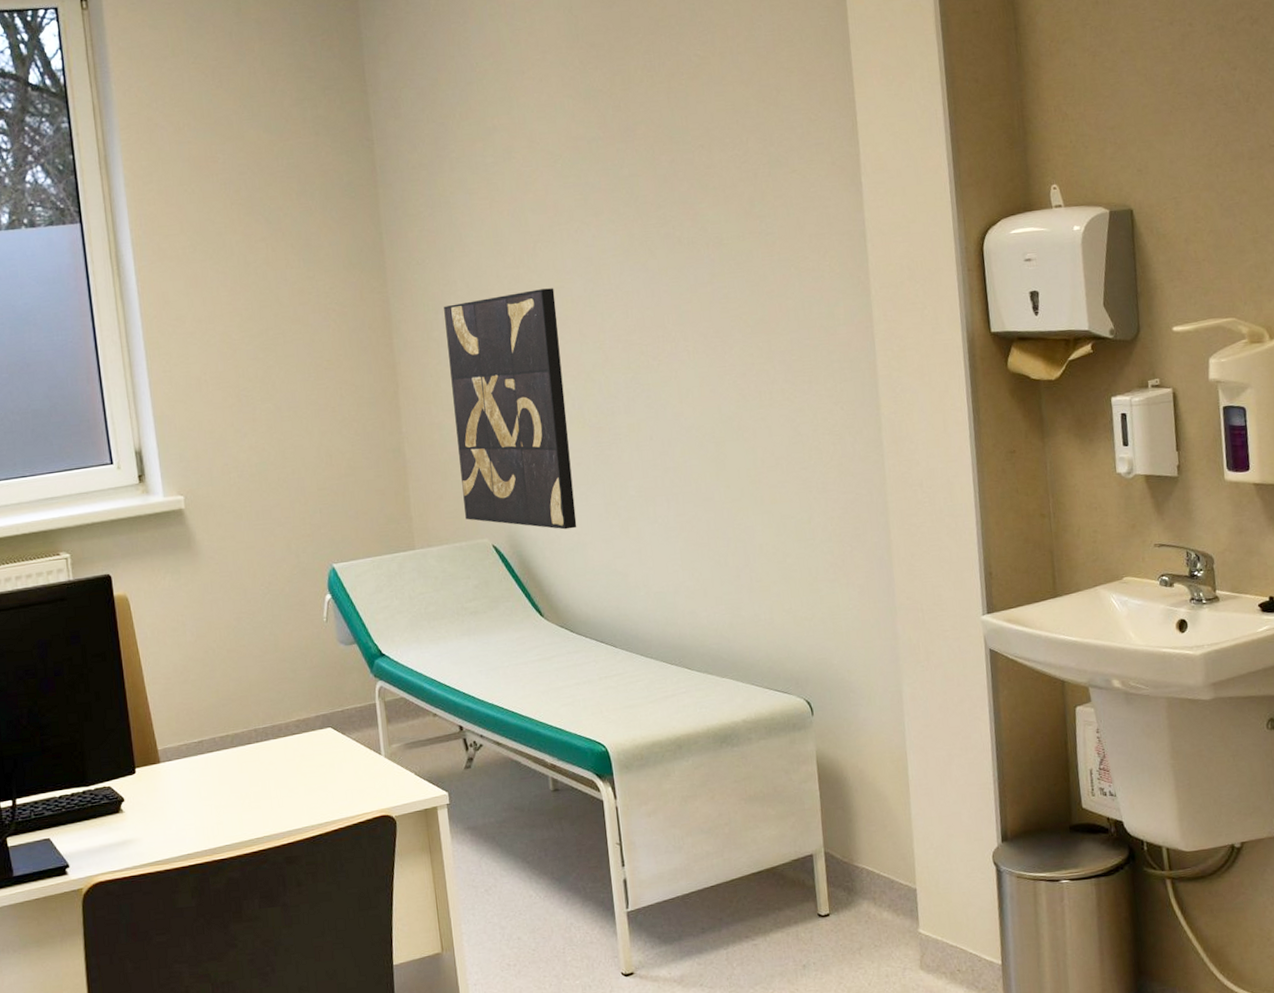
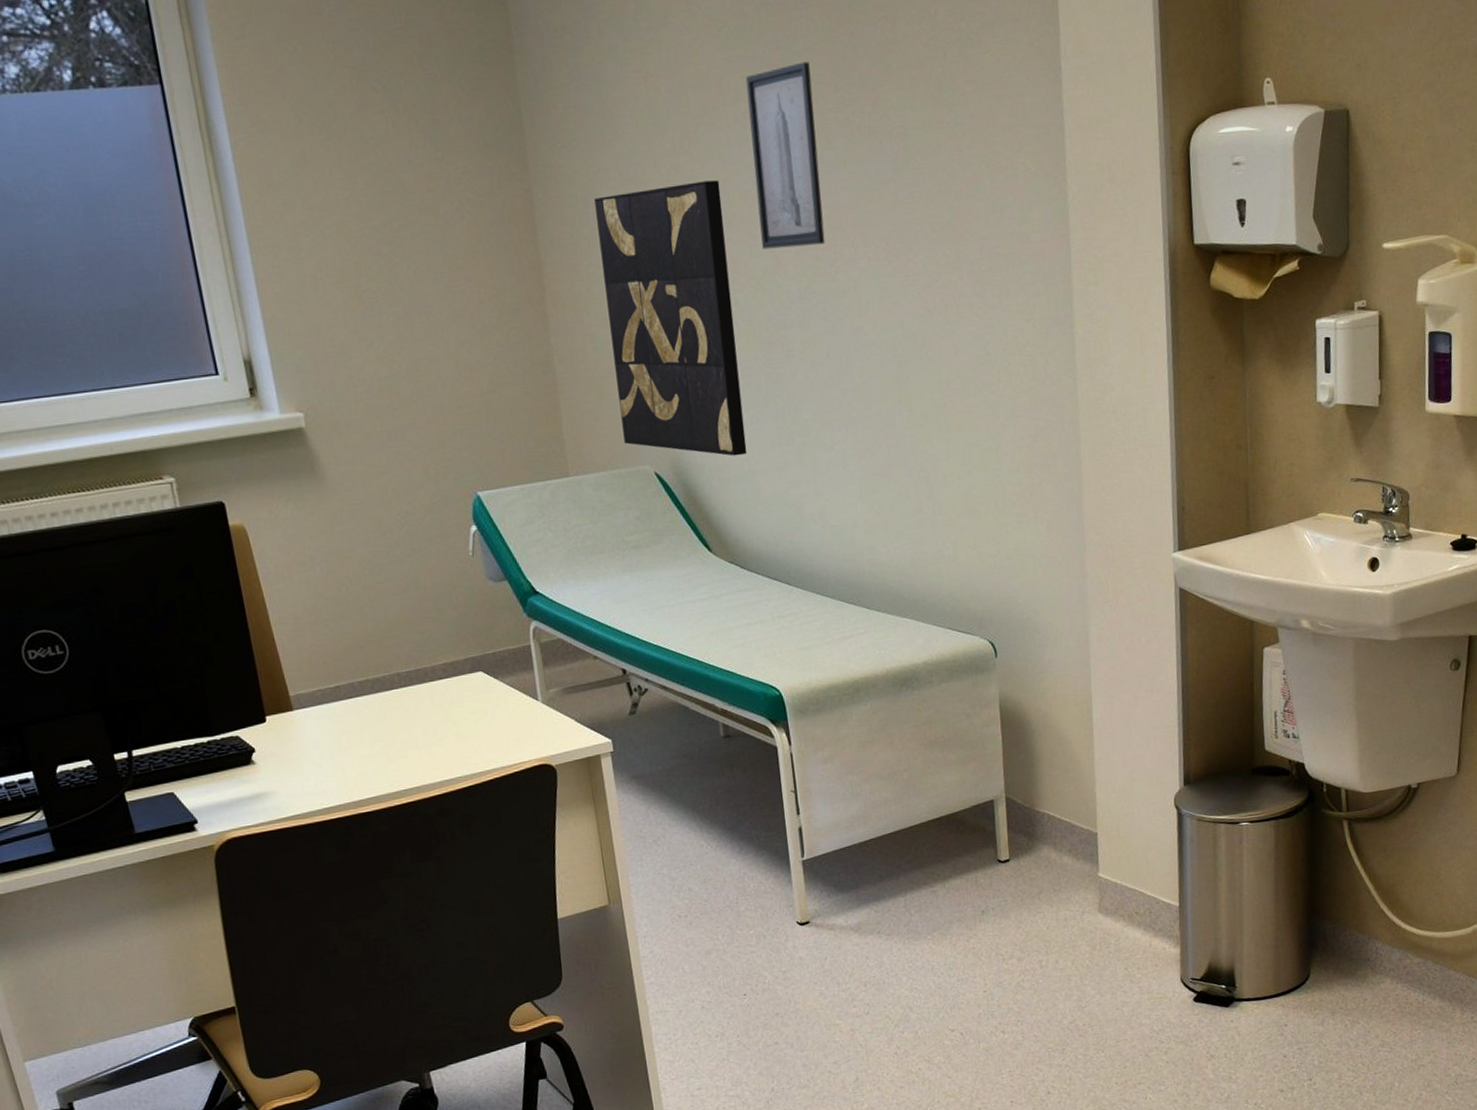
wall art: none [578,185,649,346] -> present [745,62,825,250]

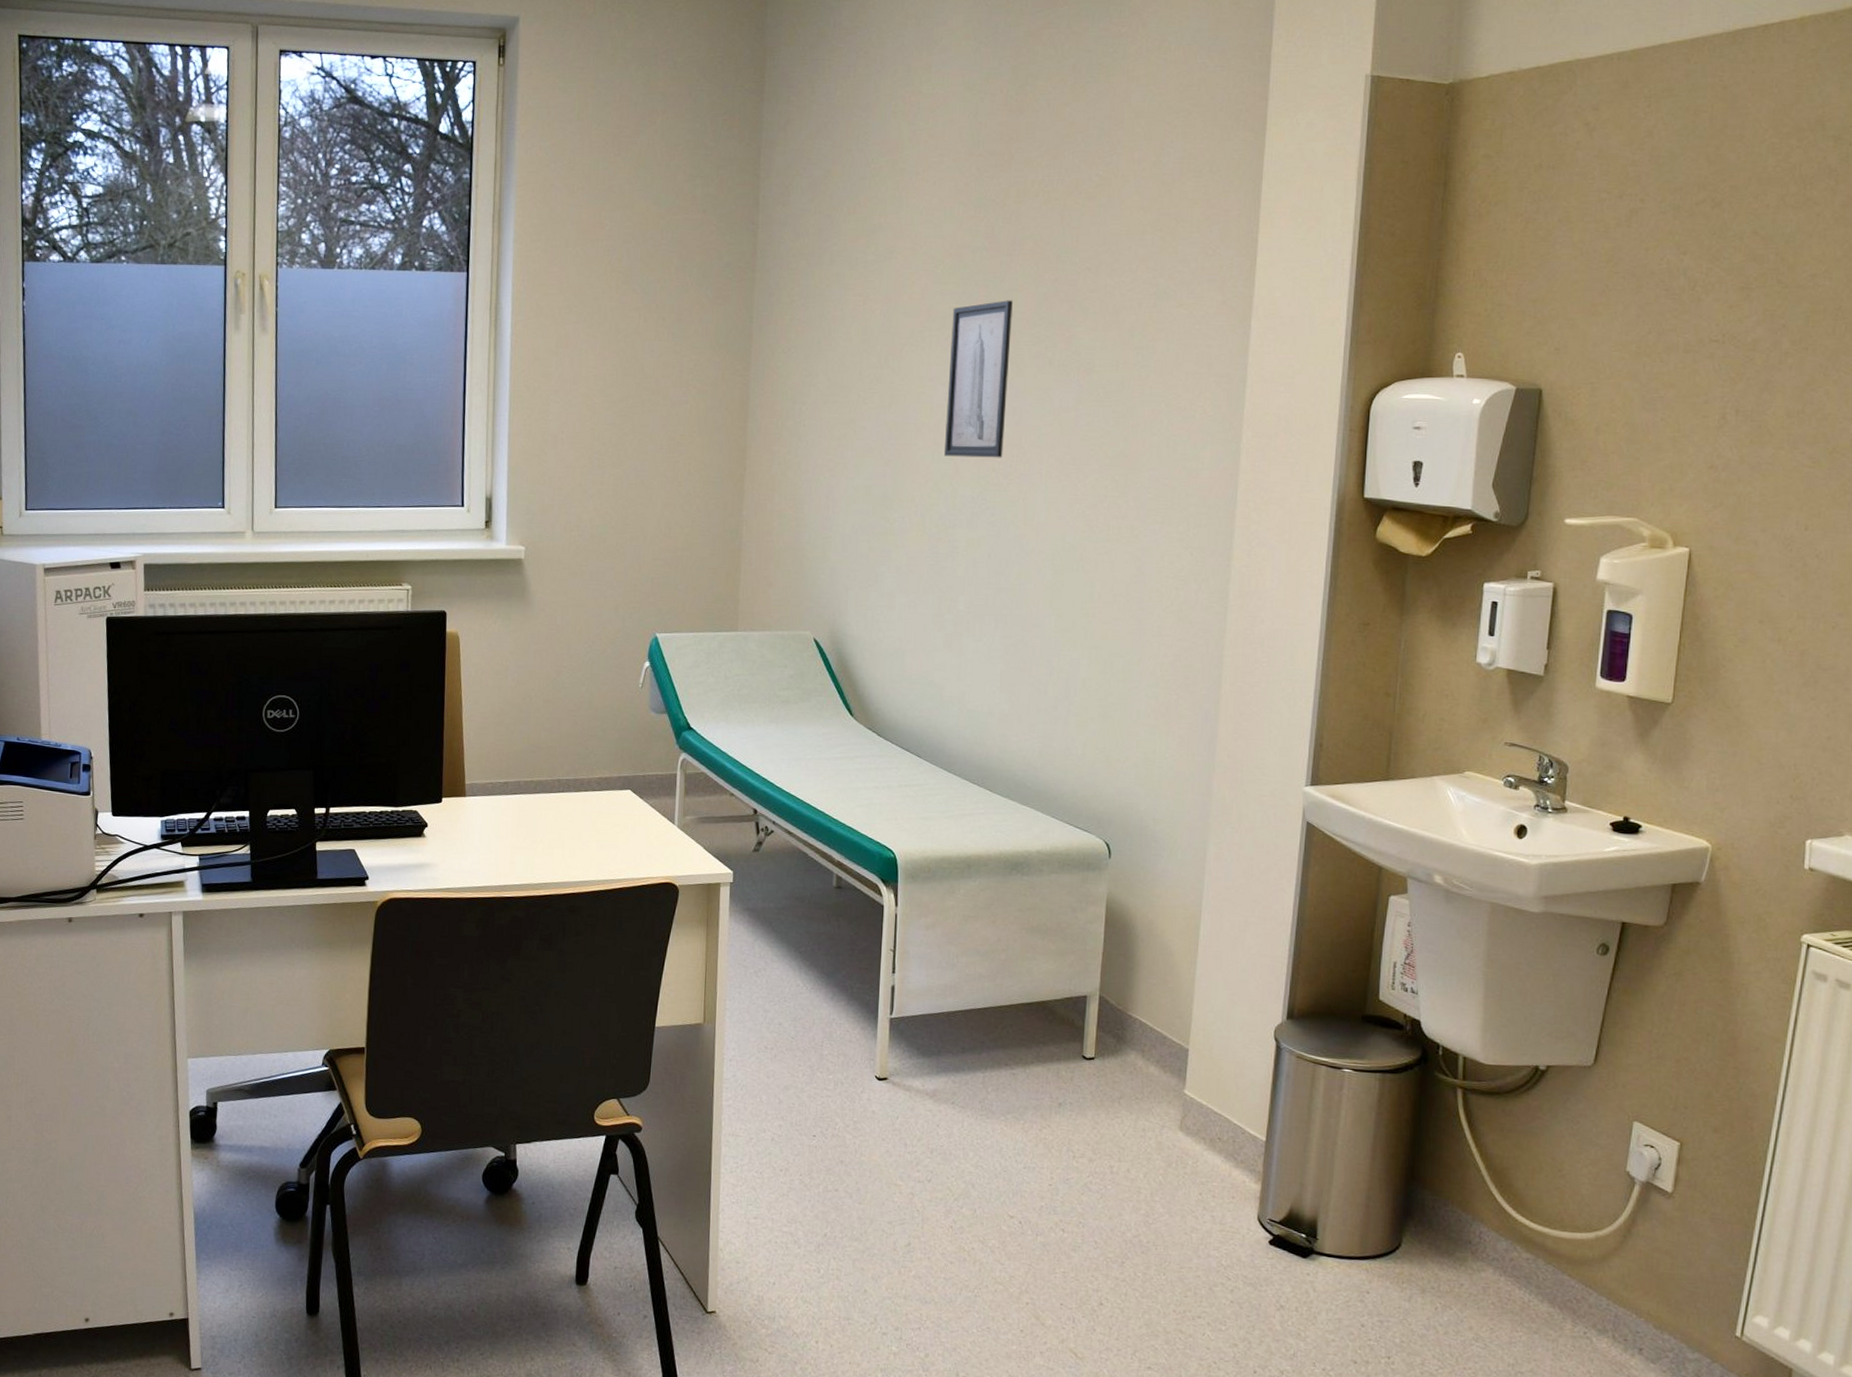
wall art: present [594,180,747,456] -> none [791,392,915,635]

